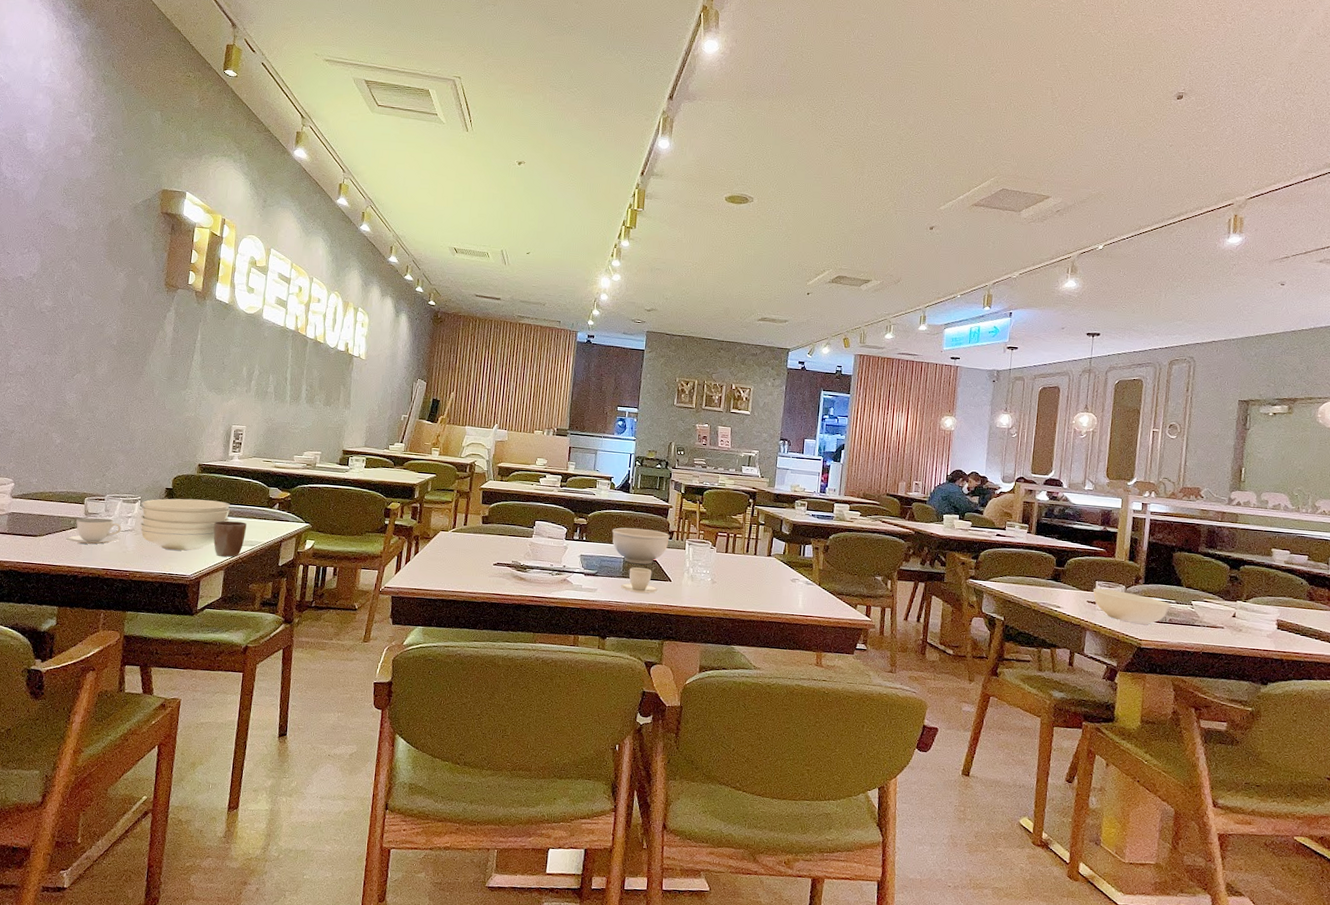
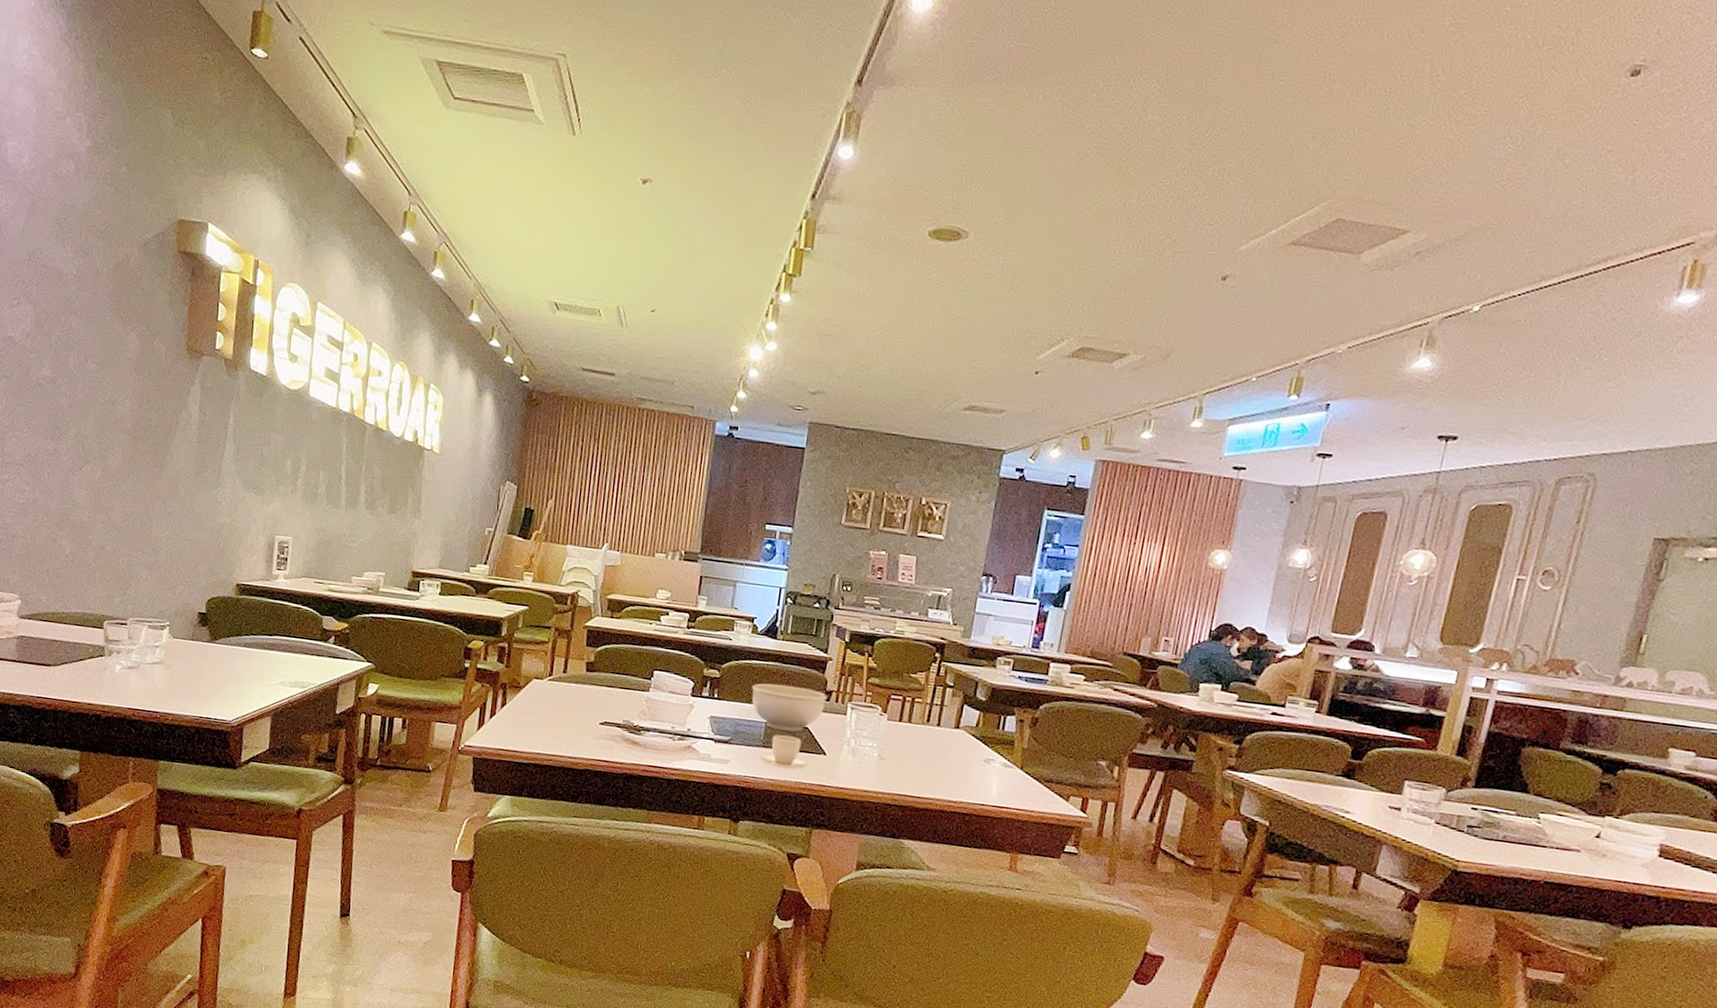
teacup: present [65,517,122,545] -> none [83,645,149,679]
bowl: present [139,498,231,551] -> none [169,625,277,691]
cup: present [213,520,247,557] -> none [256,655,297,701]
bowl: present [1092,588,1172,625] -> none [1398,789,1510,842]

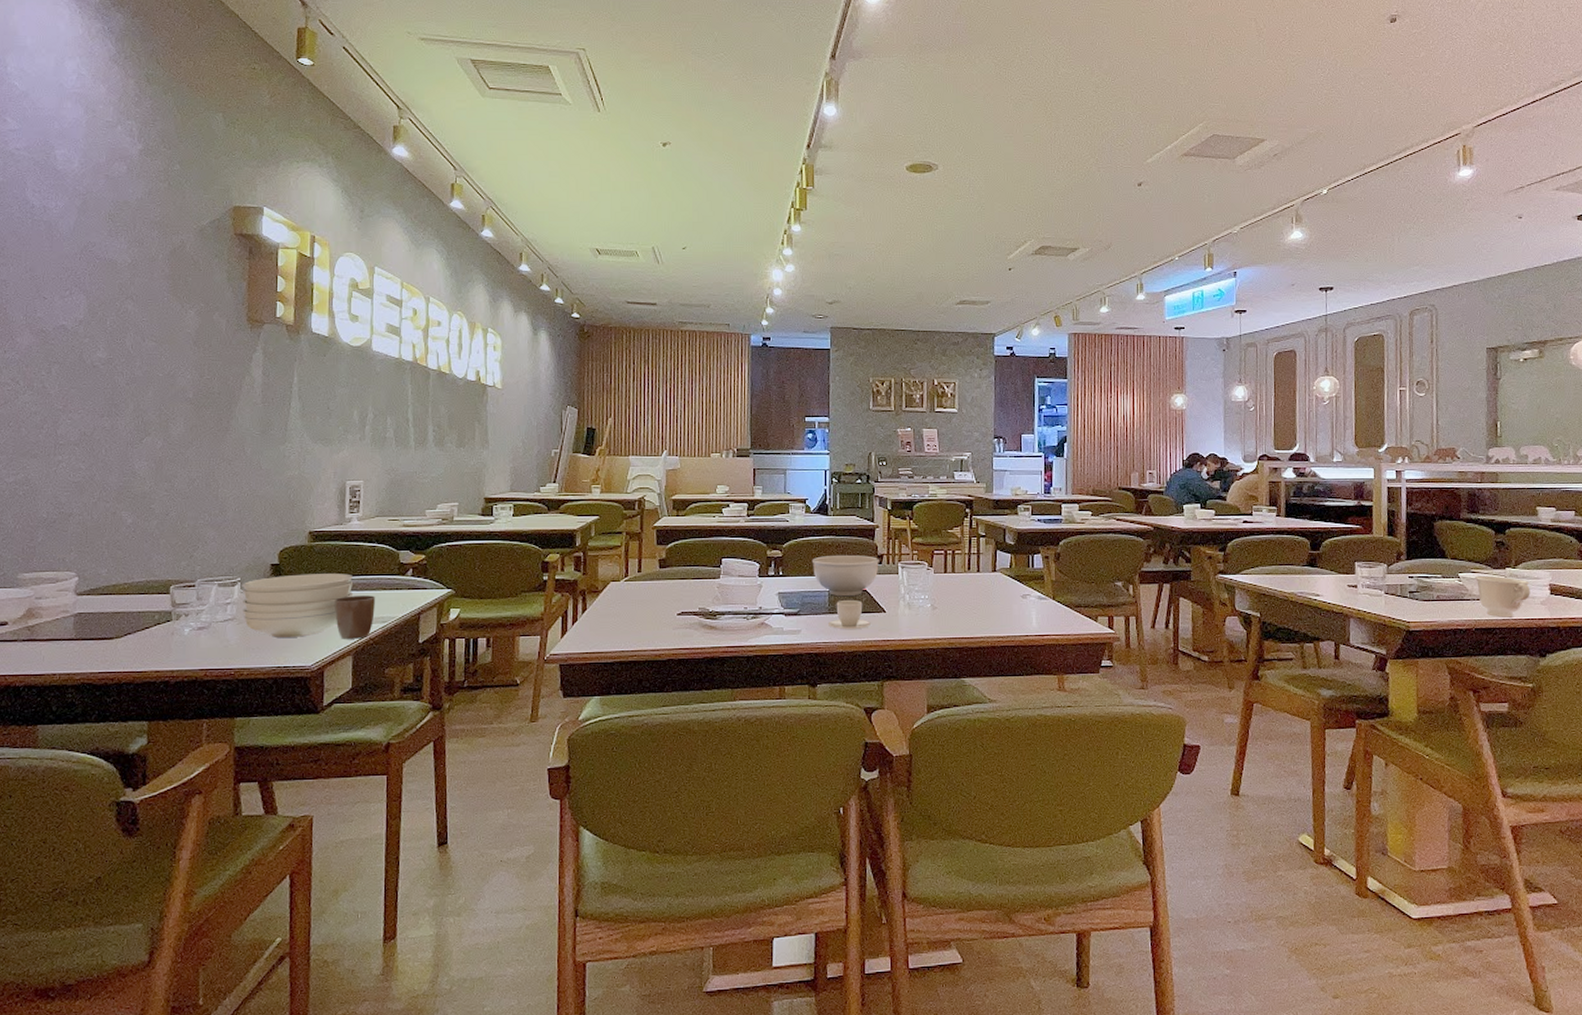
bowl: none [169,625,277,691] -> present [241,573,354,637]
cup: none [256,655,297,701] -> present [334,595,376,639]
teacup: none [1559,819,1634,876] -> present [1474,575,1530,618]

